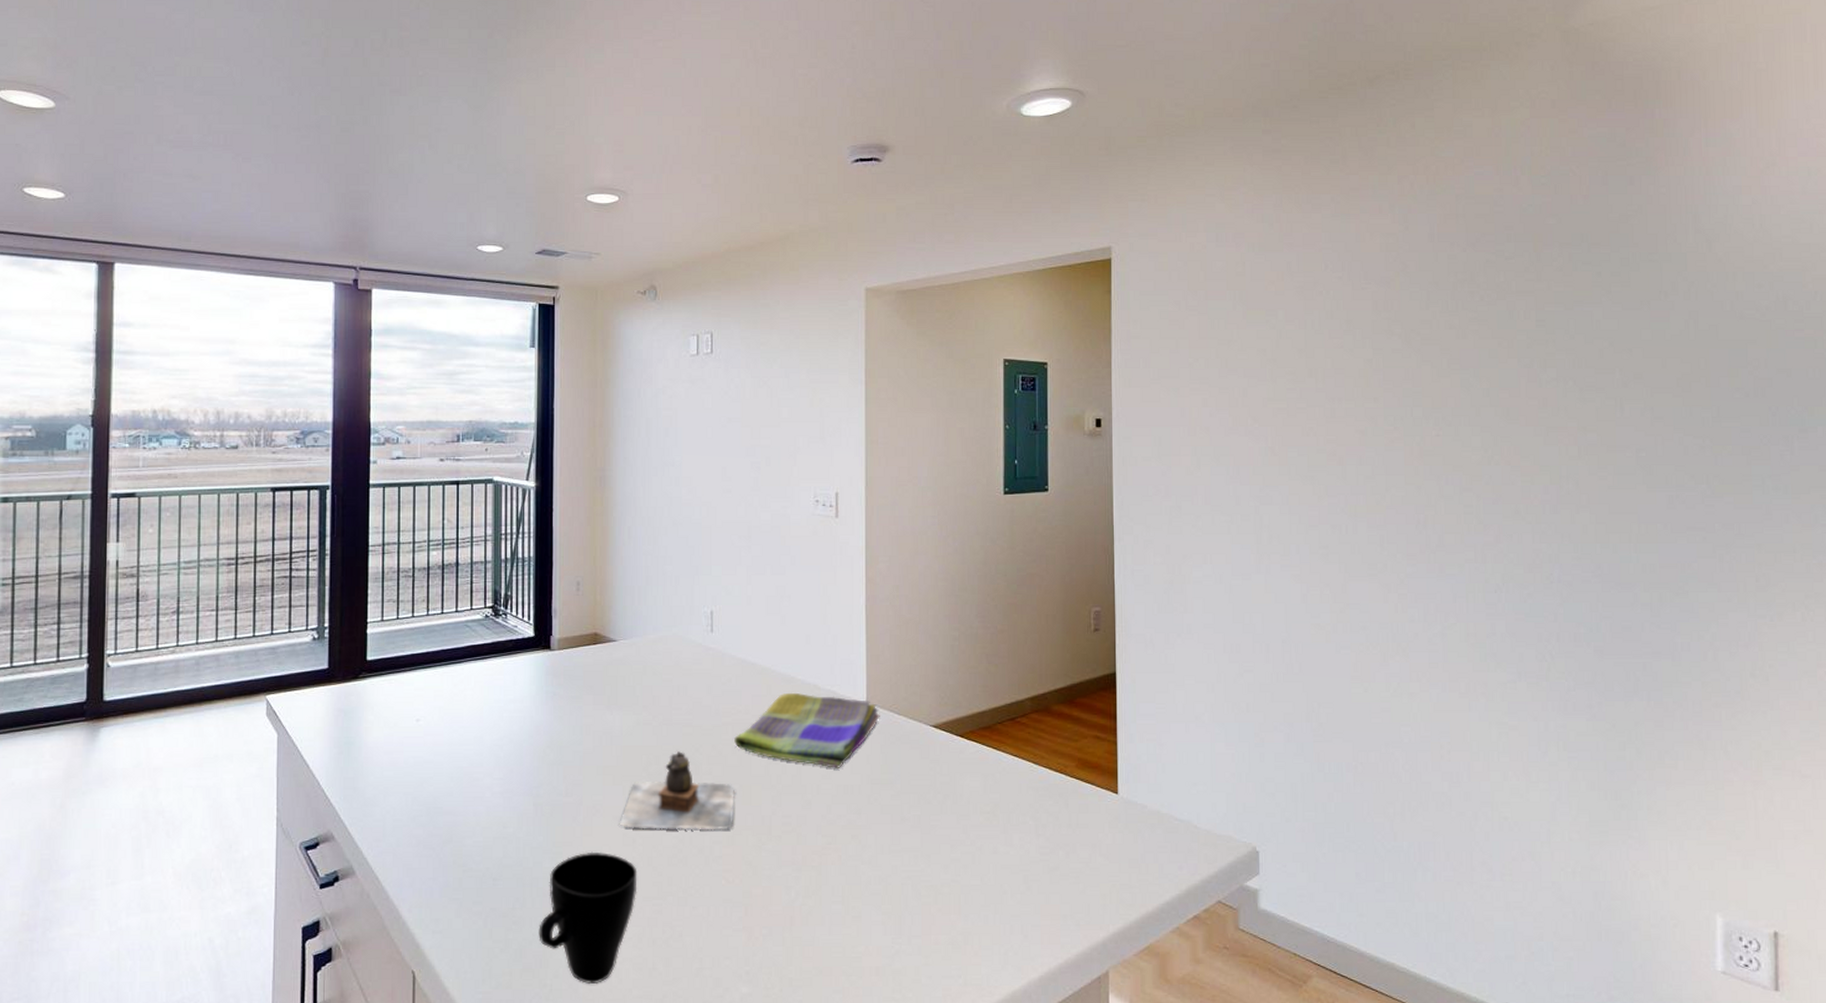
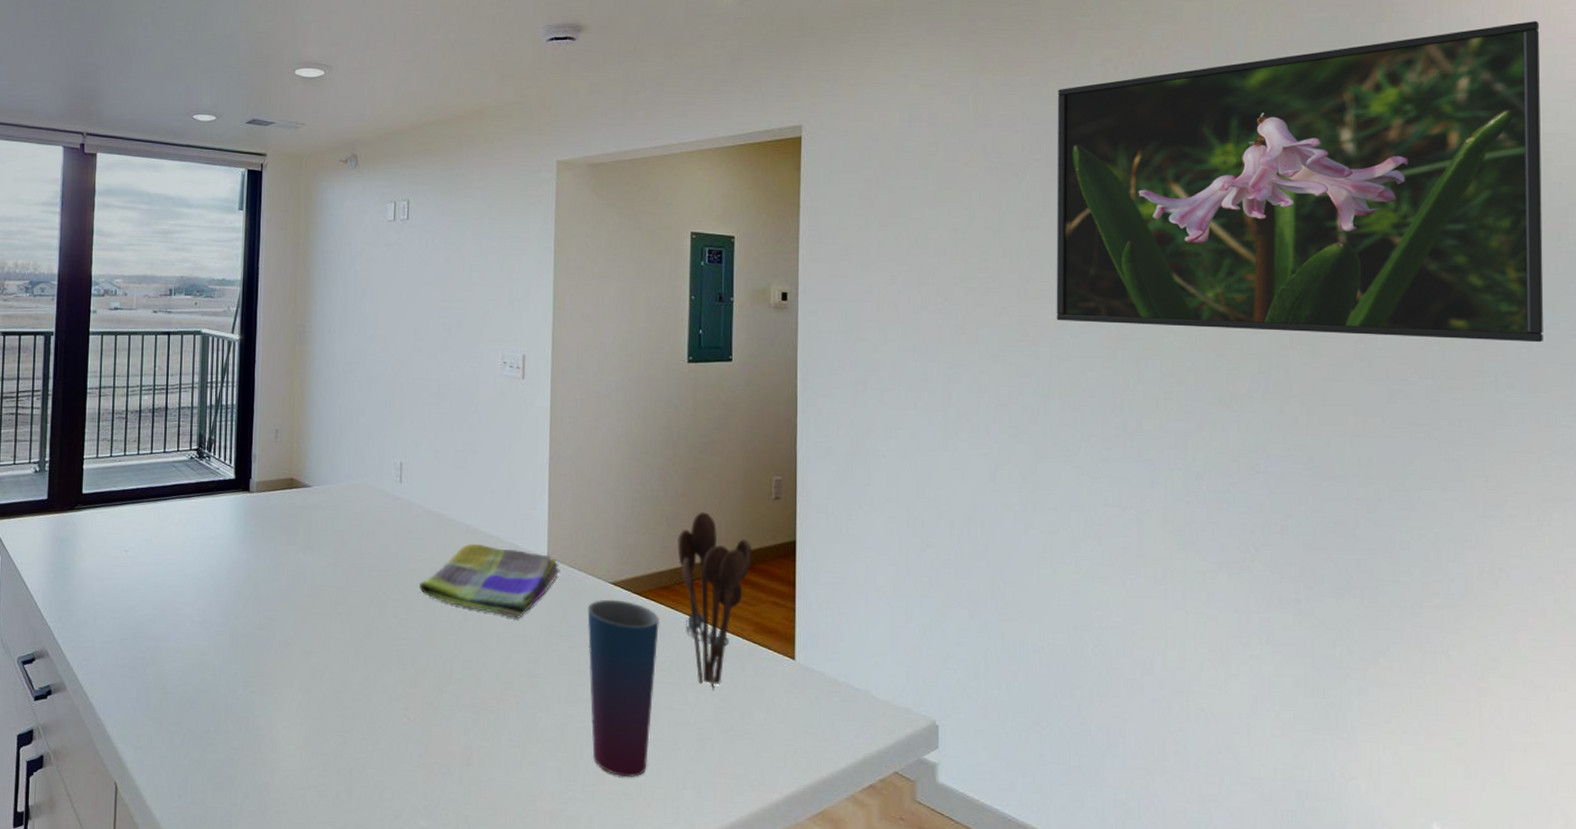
cup: present [539,851,637,983] -> none [231,683,325,807]
teapot: present [619,751,734,831] -> none [308,594,418,670]
cup: none [909,743,983,926] -> present [587,599,660,778]
utensil holder: none [998,648,1073,830] -> present [677,512,752,690]
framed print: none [1357,135,1804,446] -> present [1056,21,1544,343]

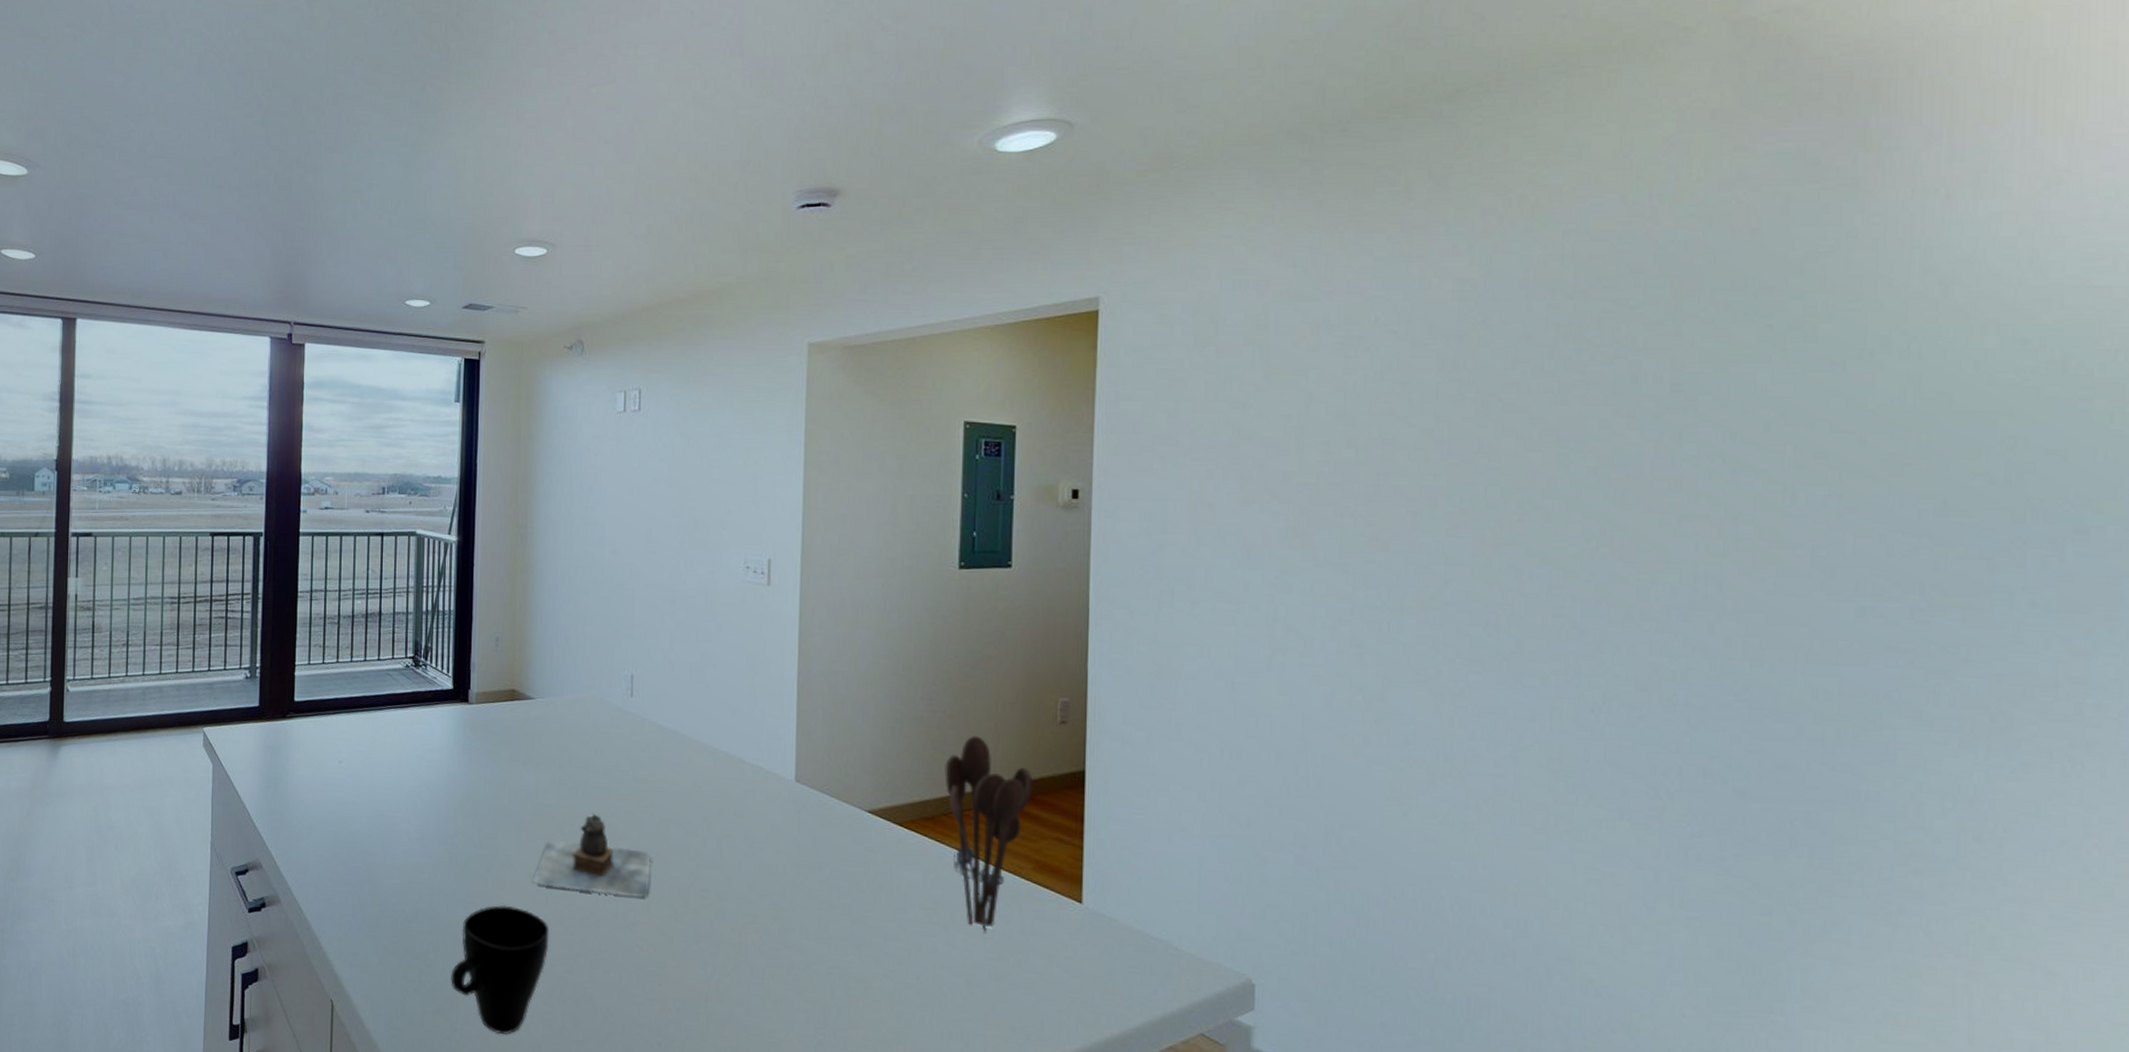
cup: none [231,683,325,807] -> present [451,905,550,1034]
teapot: none [308,594,418,670] -> present [532,814,651,898]
dish towel: present [419,543,560,619] -> none [652,763,810,847]
cup: present [587,599,660,778] -> none [840,829,924,1024]
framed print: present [1056,21,1544,343] -> none [1414,143,2096,551]

